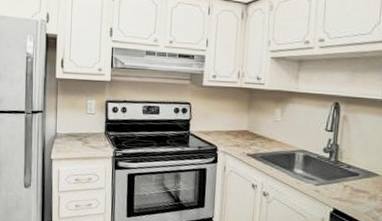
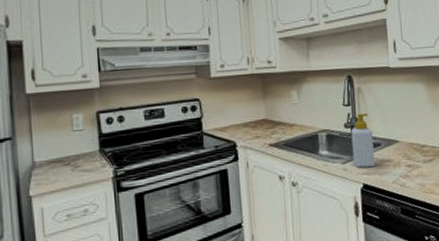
soap bottle: none [327,140,352,195] -> present [351,113,375,168]

